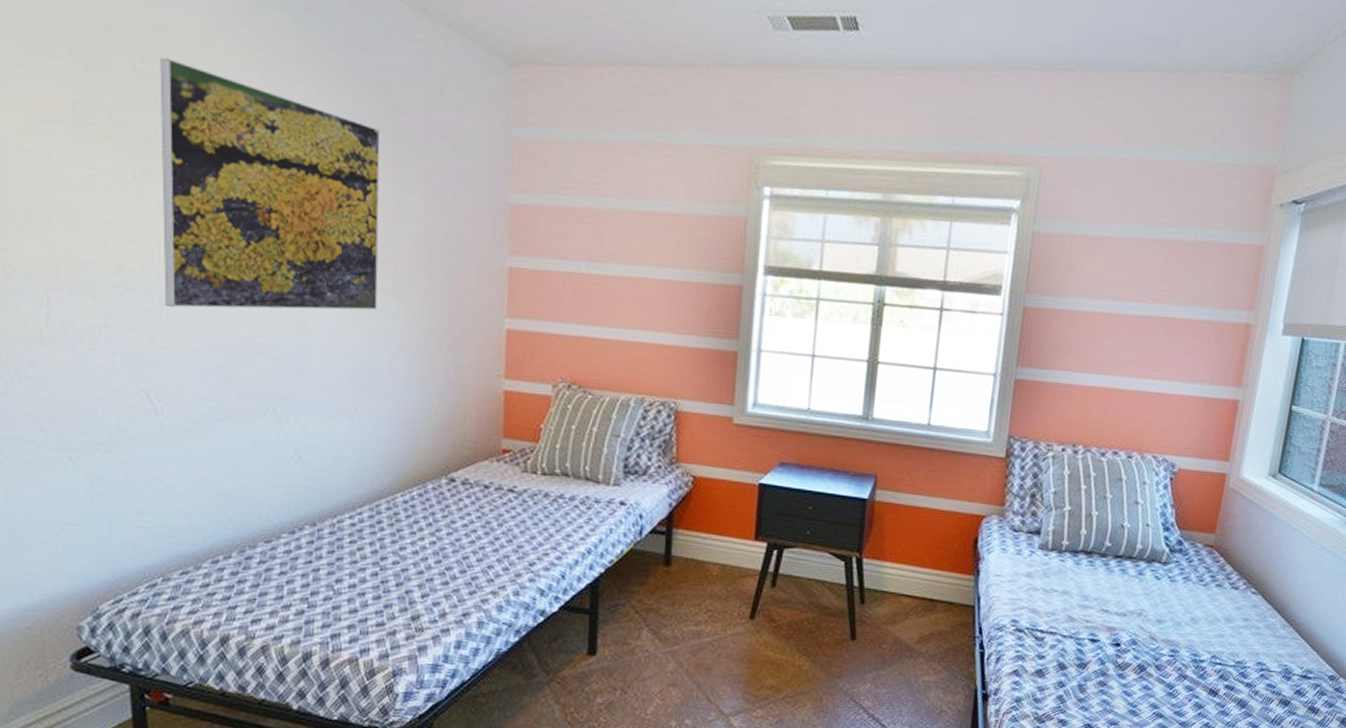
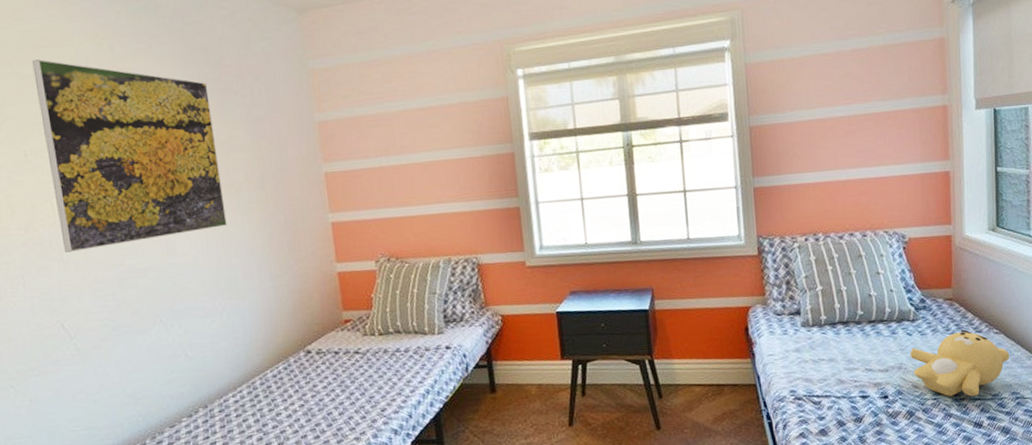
teddy bear: none [1154,583,1264,660] -> present [910,329,1010,397]

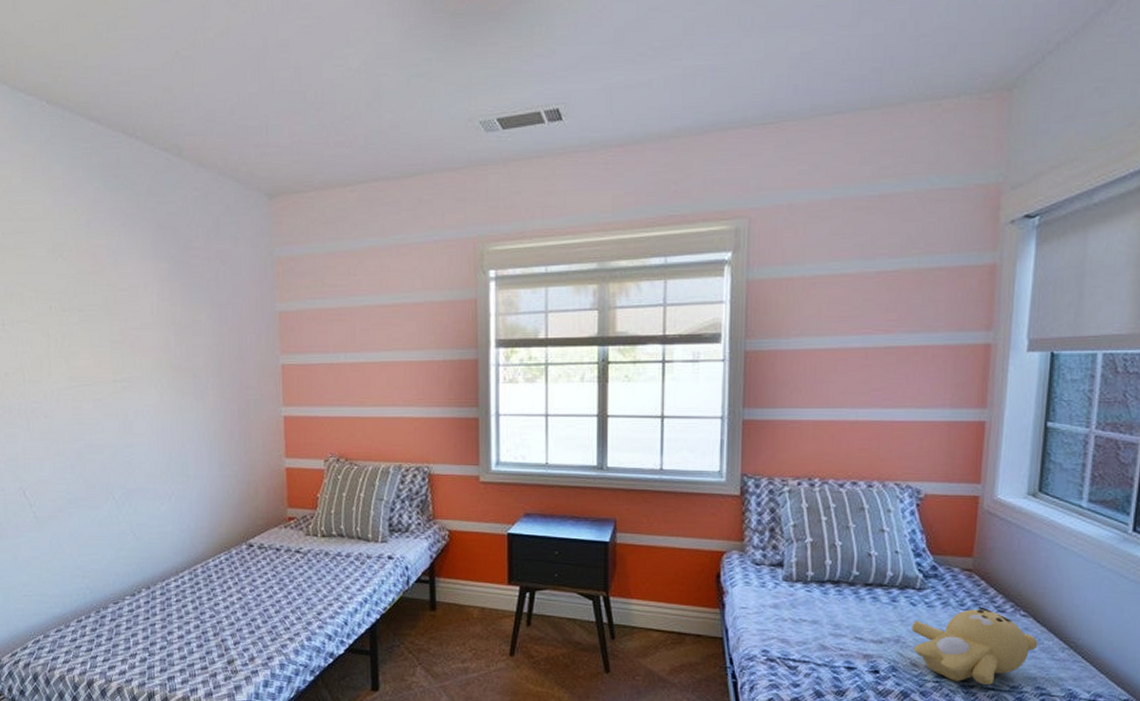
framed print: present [32,58,227,253] -> none [15,230,183,422]

